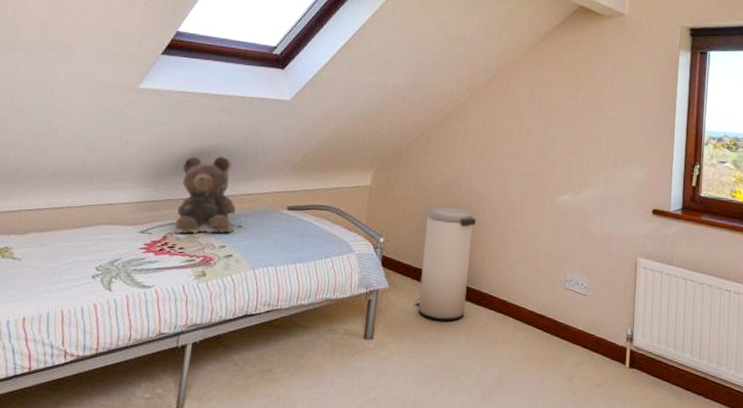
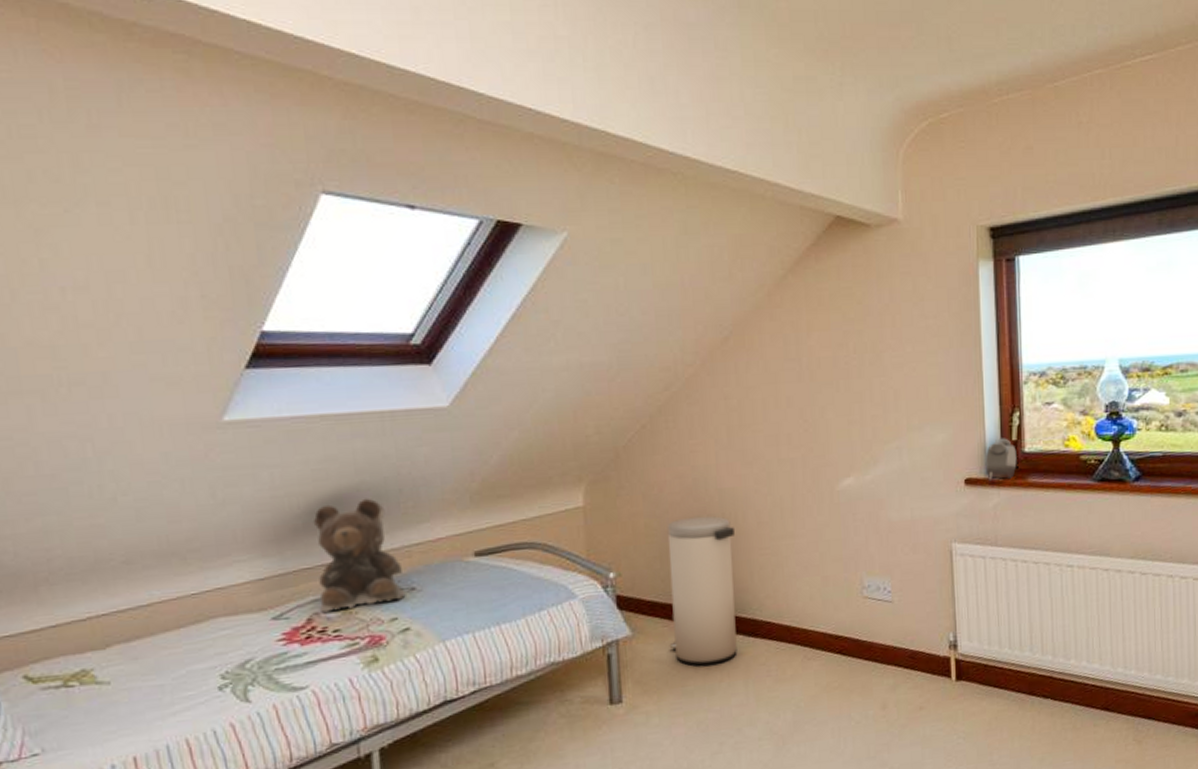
alarm clock: none [669,183,695,215] -> present [985,438,1017,482]

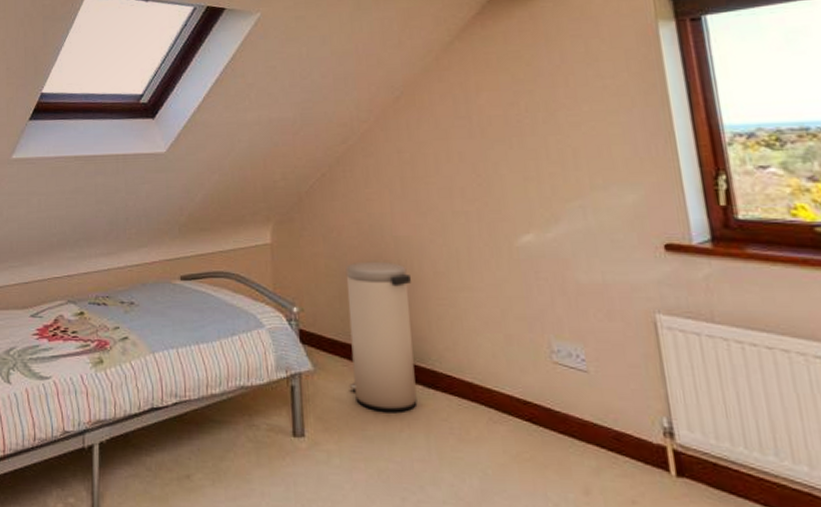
teddy bear: present [313,498,406,613] -> none [64,223,127,315]
alarm clock: present [985,438,1017,482] -> none [687,202,730,249]

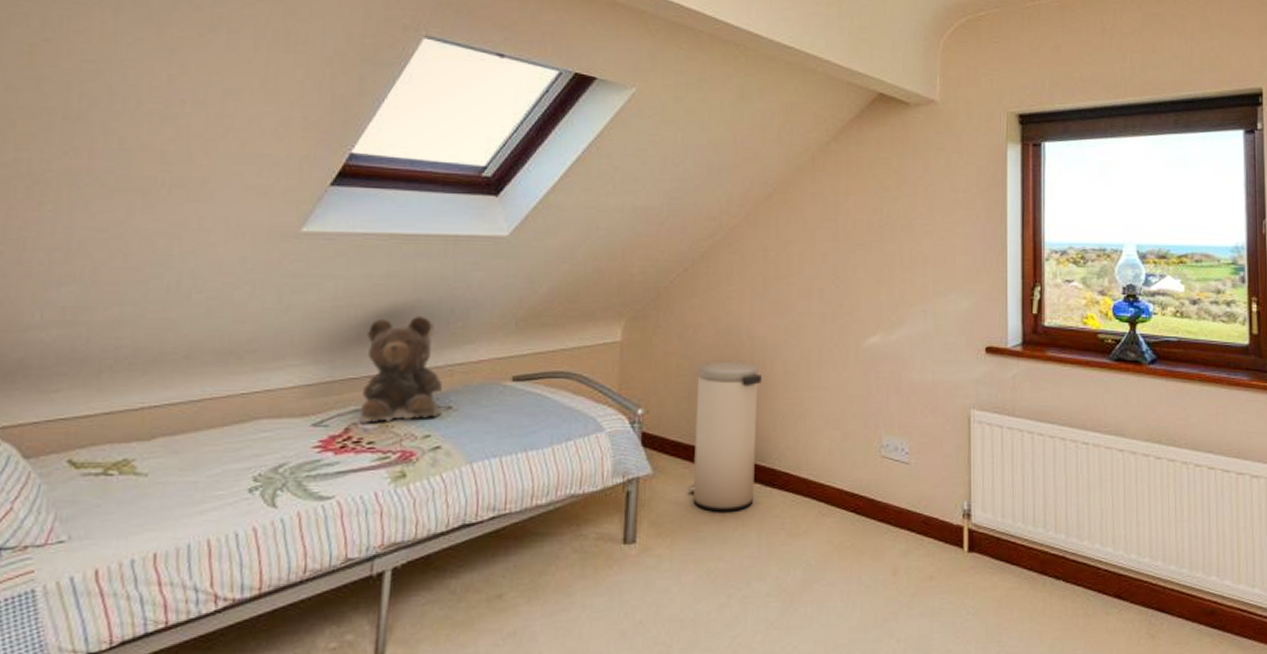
teddy bear: none [64,223,127,315] -> present [359,315,442,423]

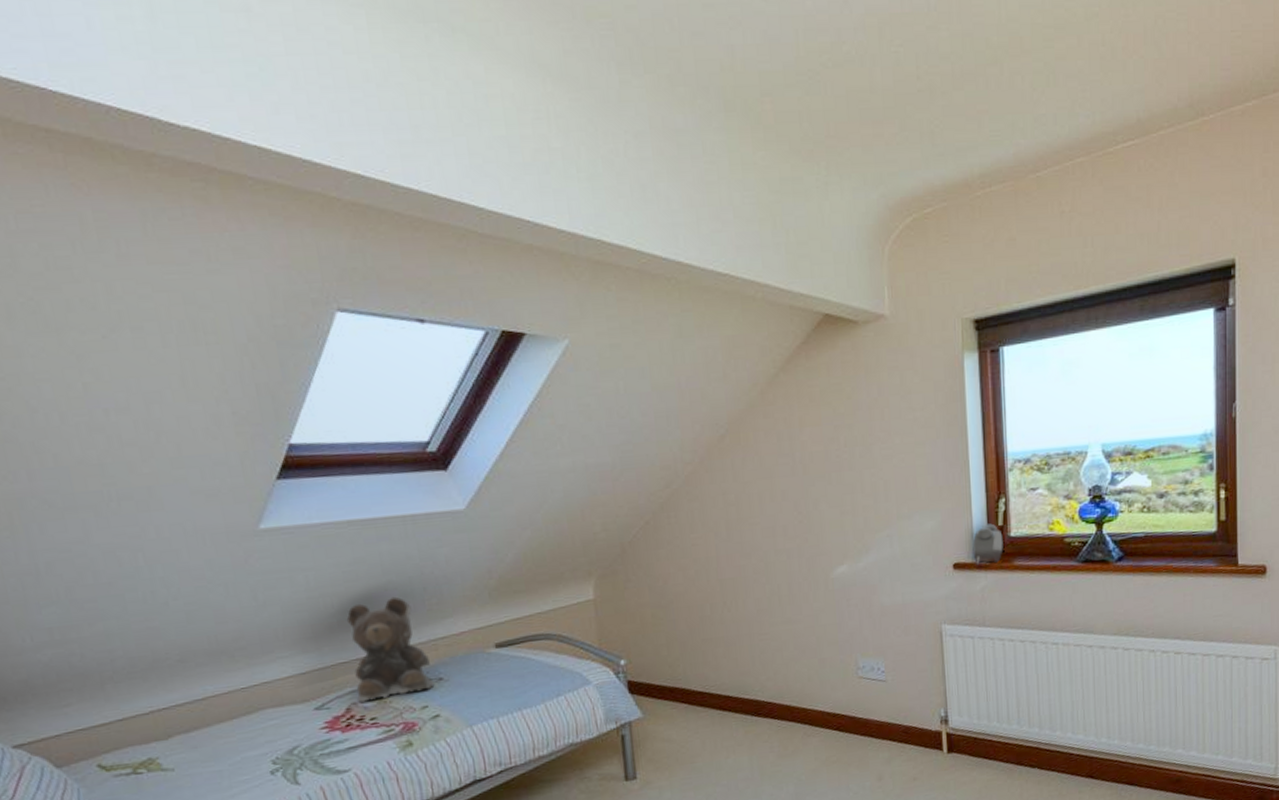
pedal bin: present [687,361,761,513] -> none [672,605,742,745]
alarm clock: none [1006,310,1037,352] -> present [972,523,1003,566]

